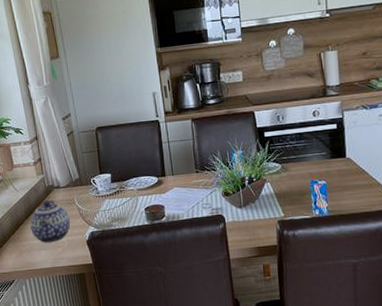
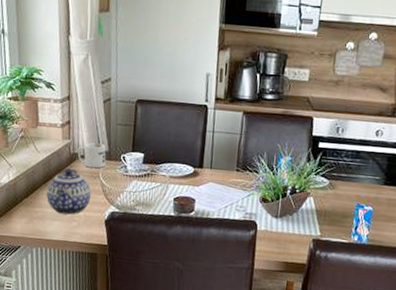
mug: none [51,172,79,196] -> present [77,142,107,169]

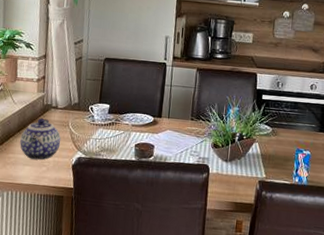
mug: present [77,142,107,169] -> none [50,95,76,118]

